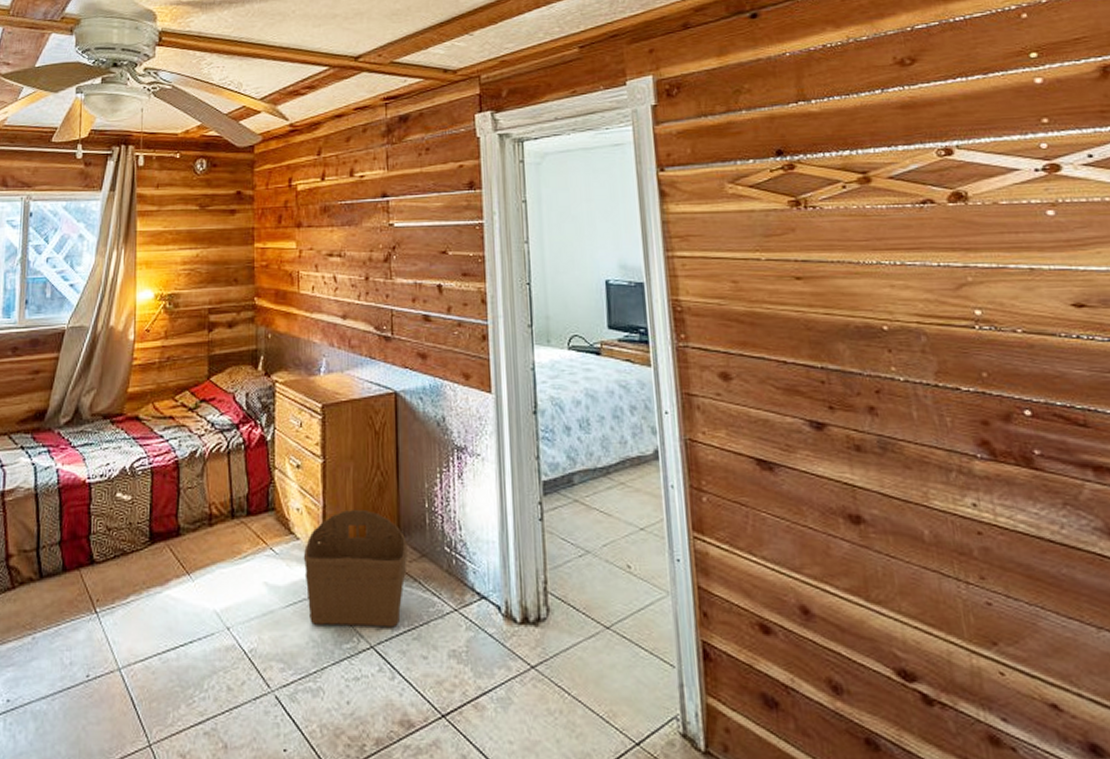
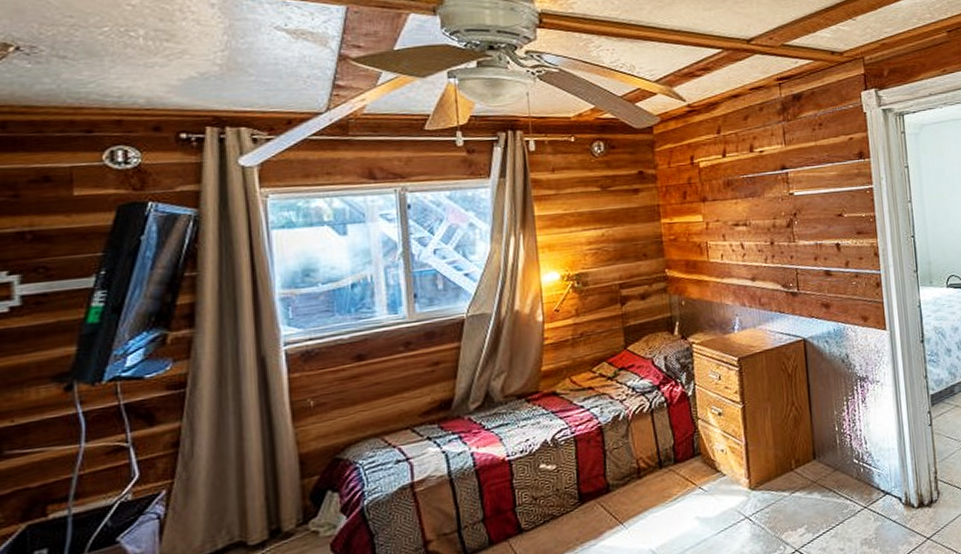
wicker basket: present [303,510,409,628] -> none [730,441,823,543]

